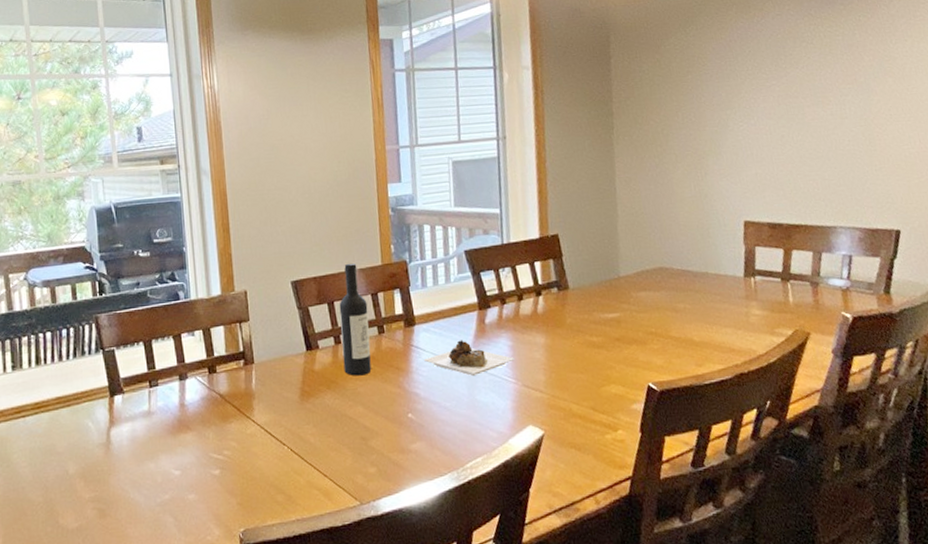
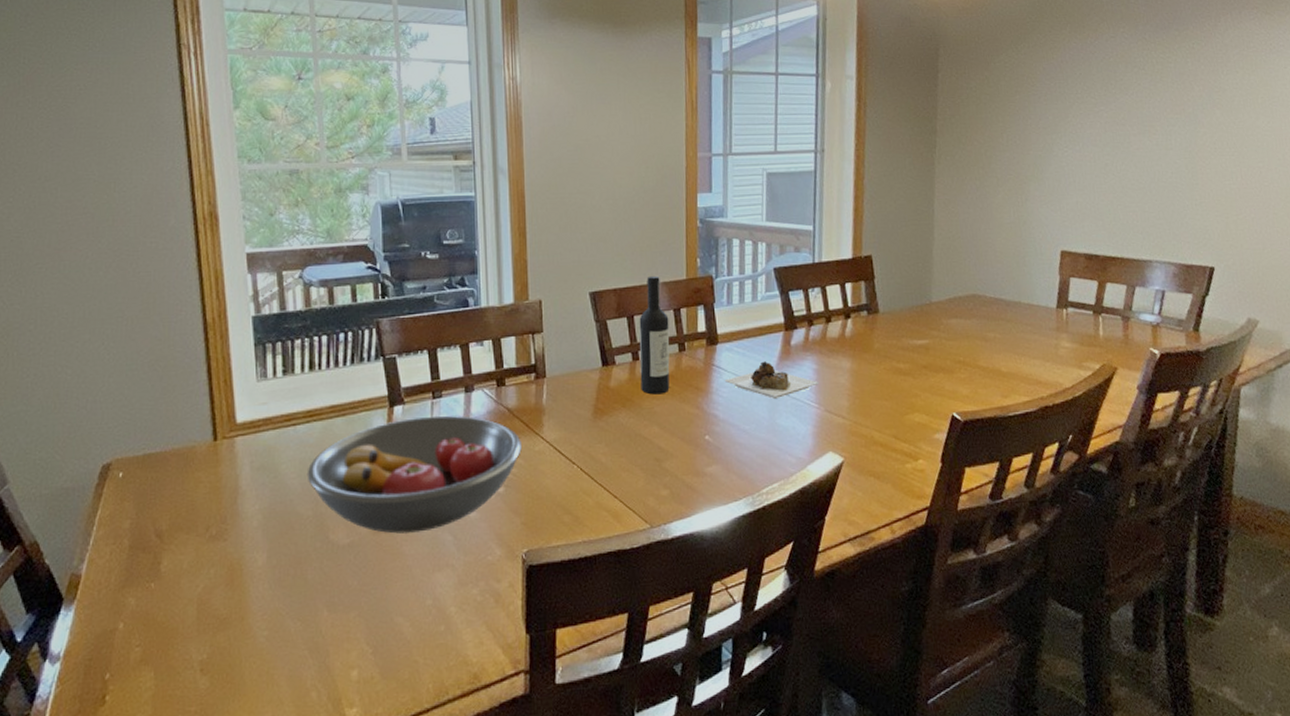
fruit bowl: none [36,402,234,517] -> present [307,415,522,534]

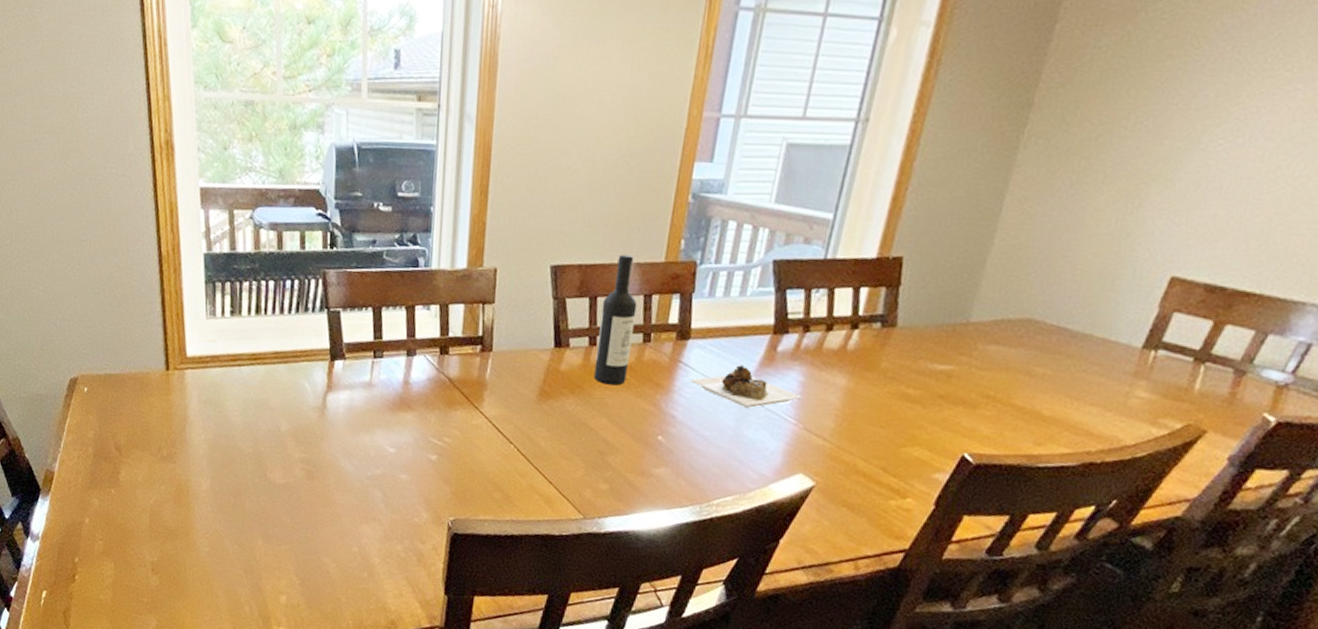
fruit bowl: present [307,415,522,534] -> none [249,374,459,485]

